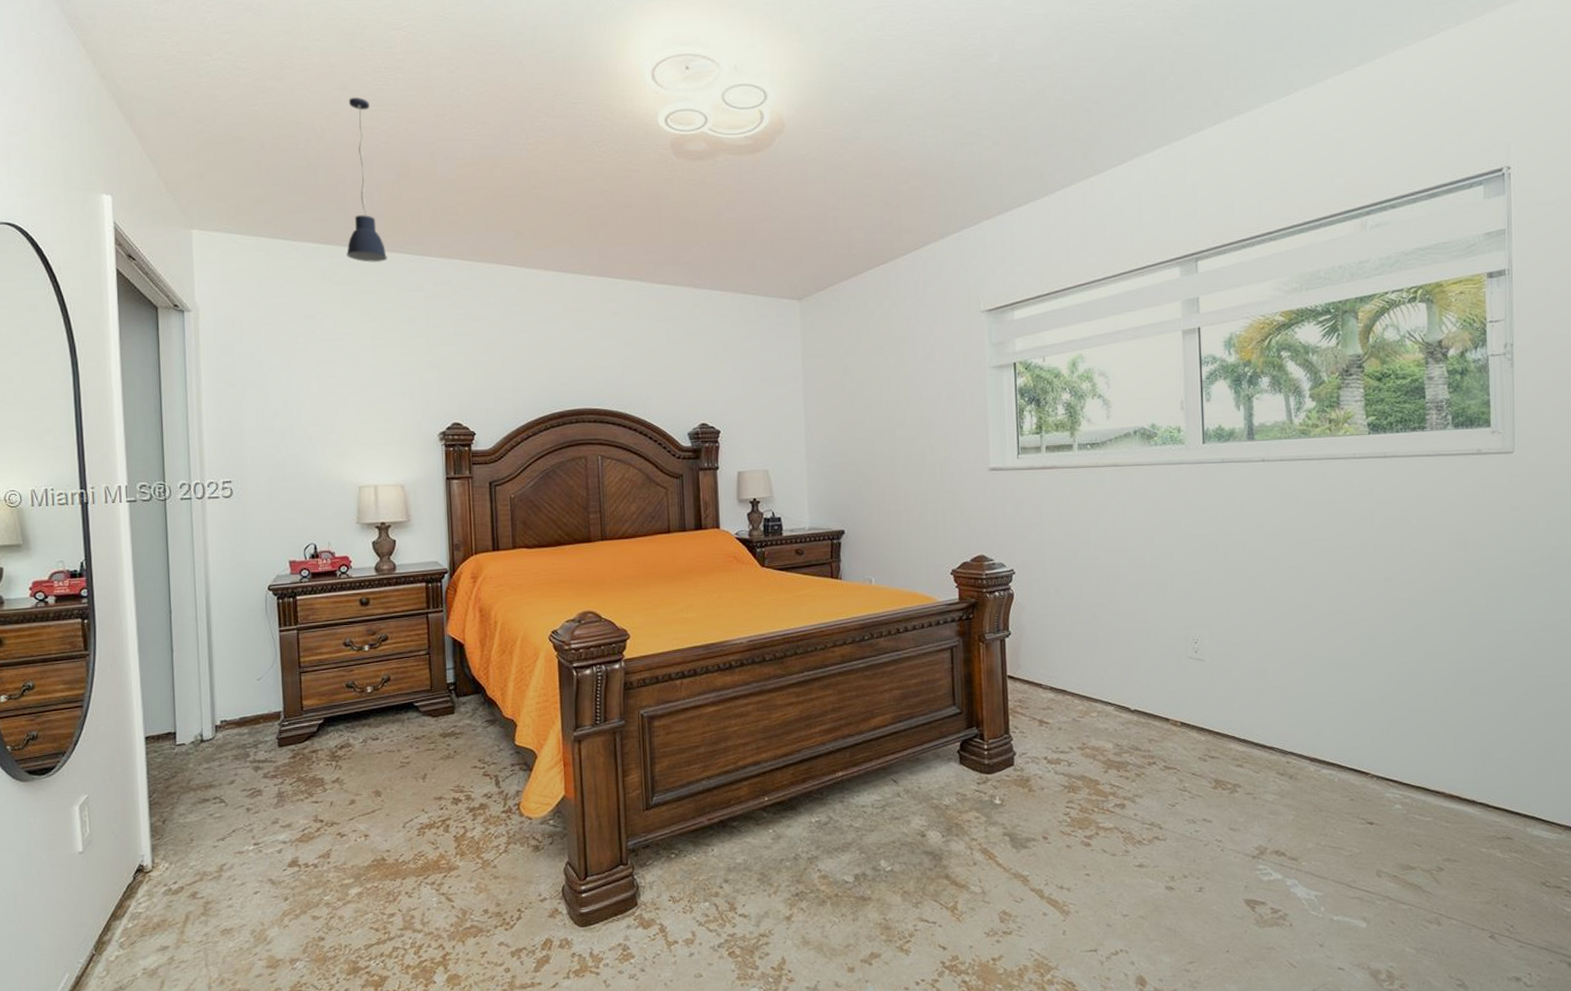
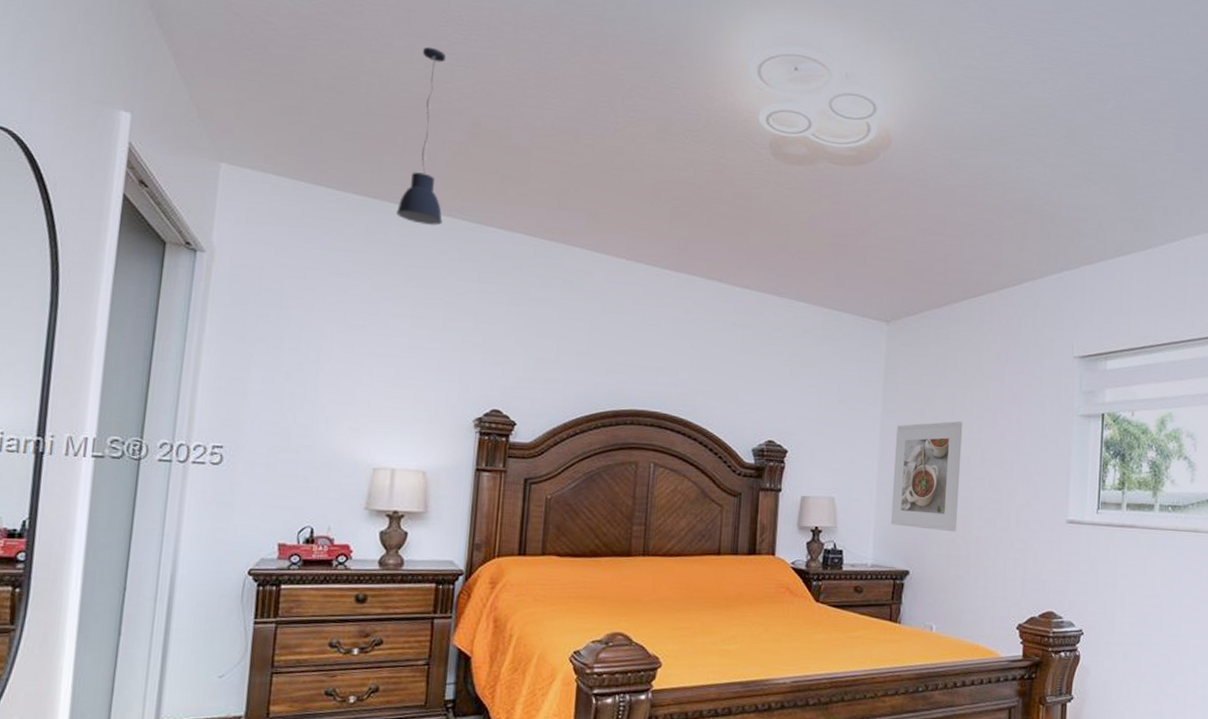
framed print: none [819,386,885,491] -> present [891,421,963,532]

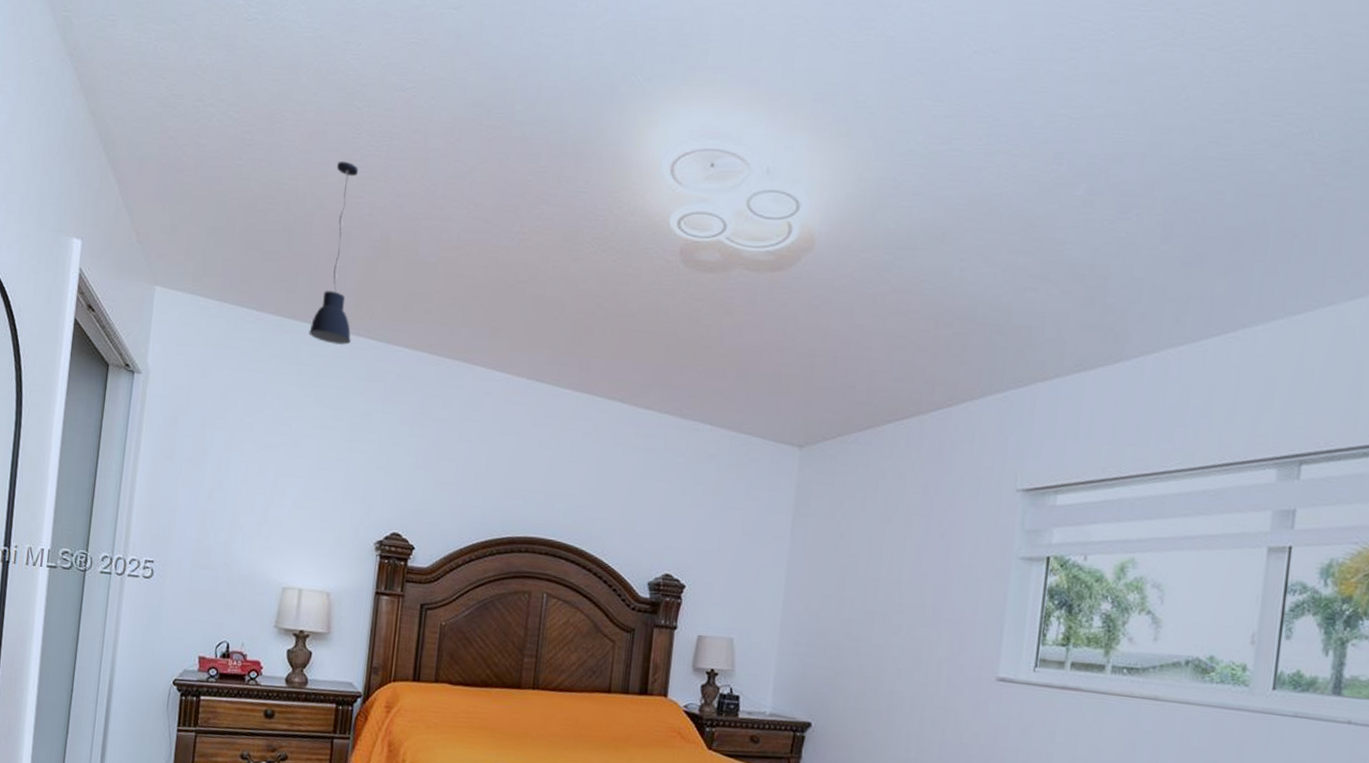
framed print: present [891,421,963,532] -> none [794,560,881,684]

